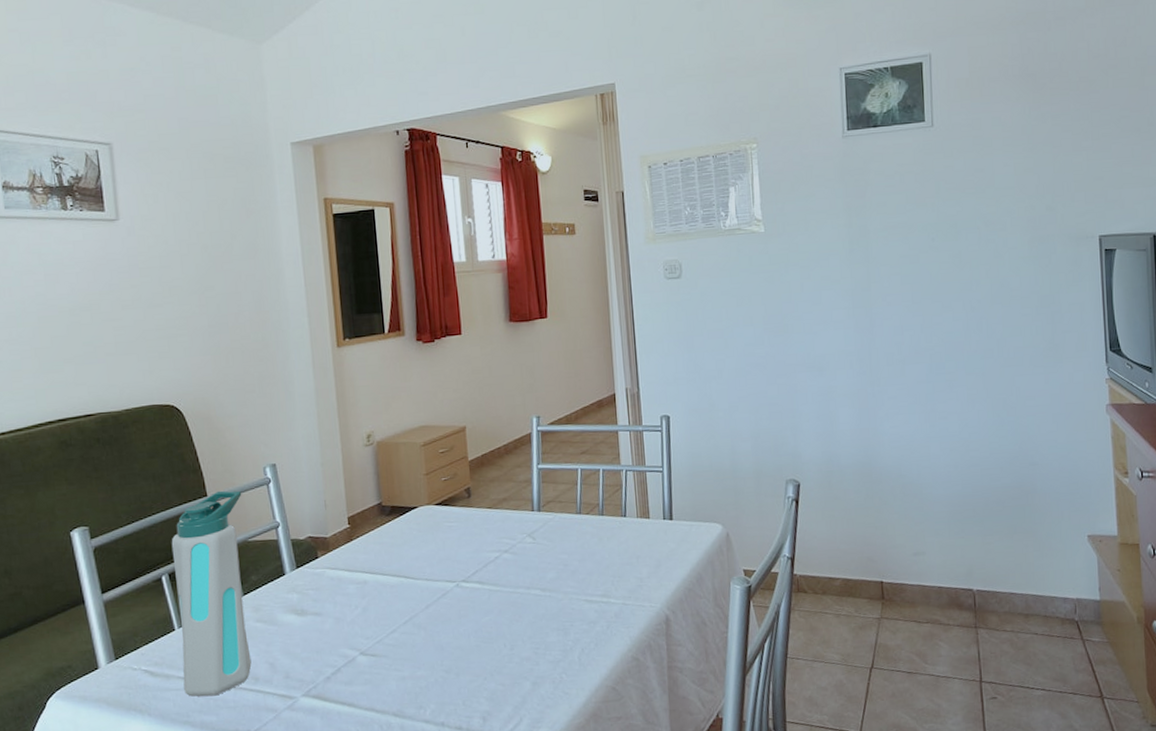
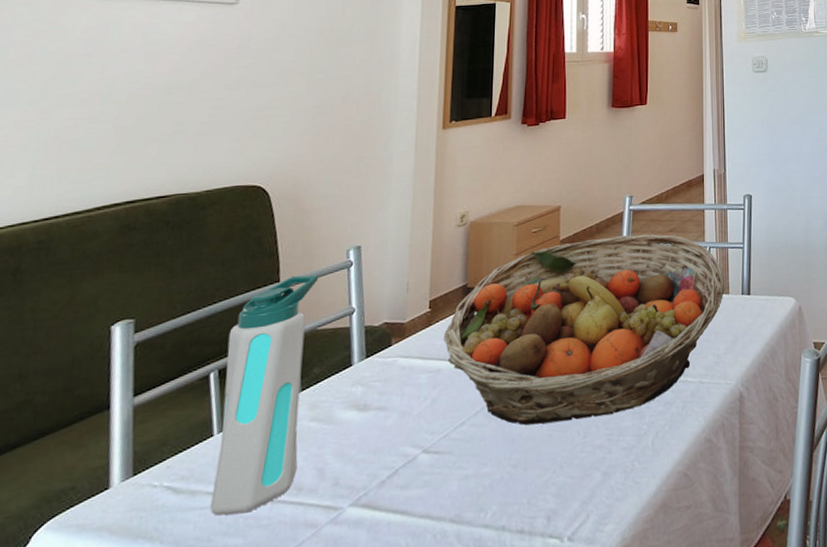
fruit basket: none [366,456,645,636] -> present [444,234,725,426]

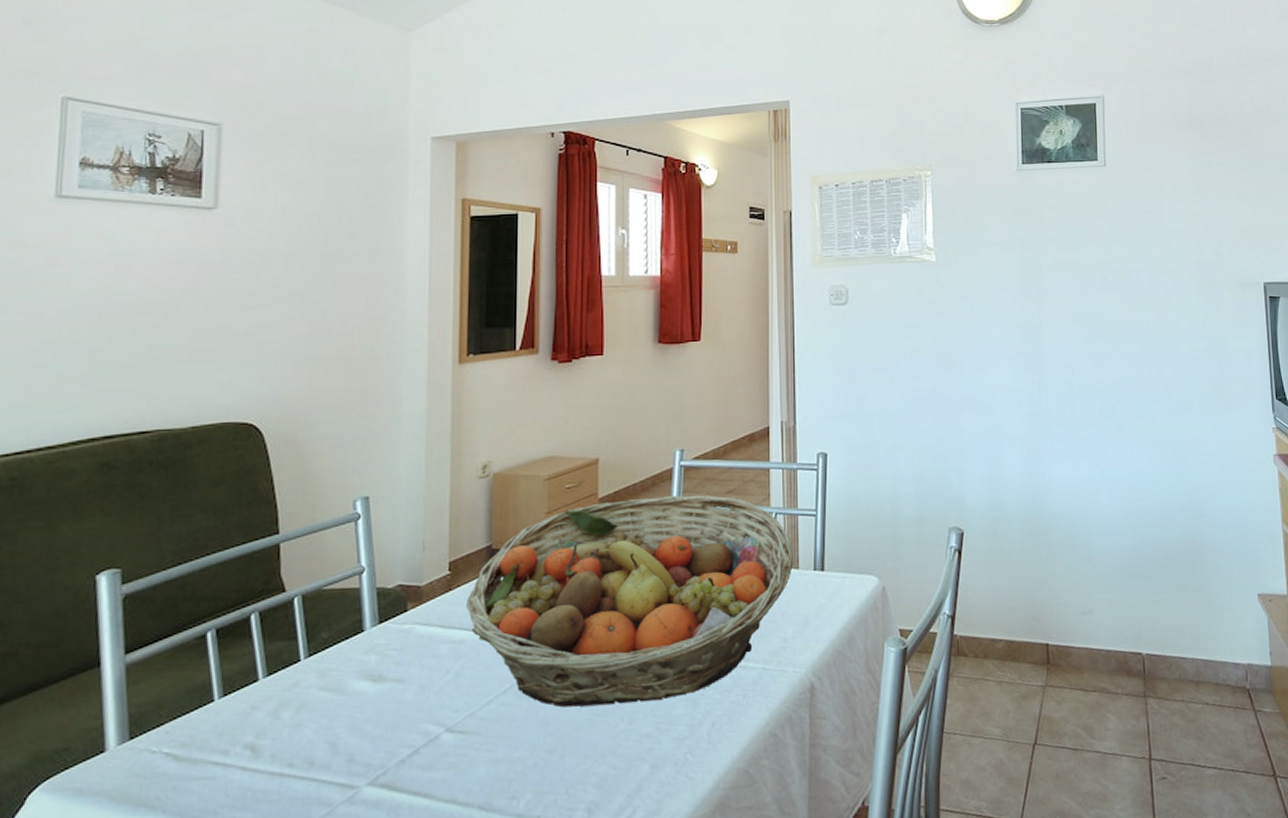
water bottle: present [210,275,319,516] -> none [215,527,323,788]

